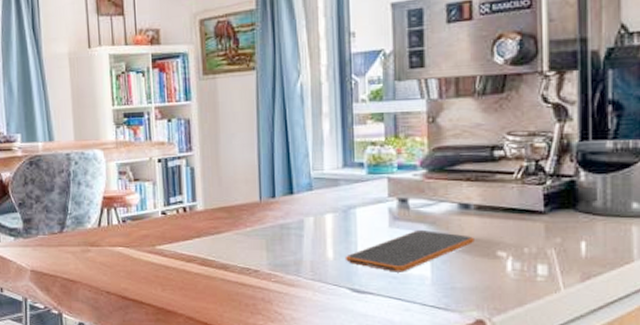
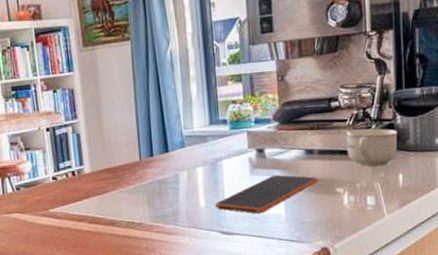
cup: none [512,184,580,230] -> present [346,128,398,167]

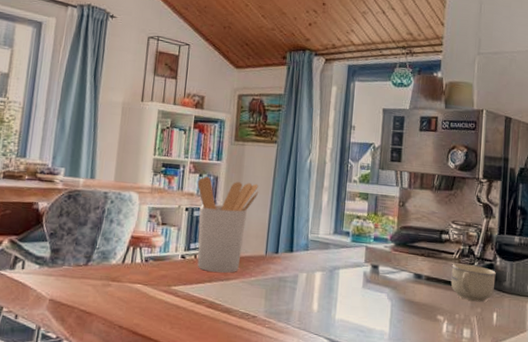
utensil holder: none [53,88,121,188] -> present [197,176,259,273]
smartphone: present [214,174,318,214] -> none [326,292,423,327]

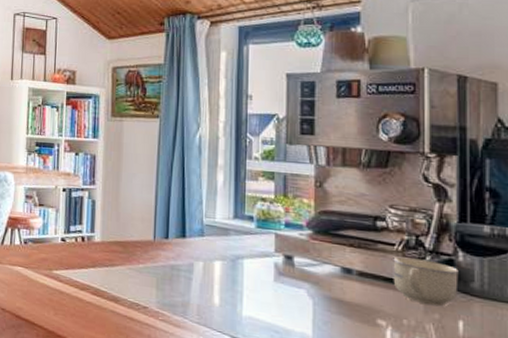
utensil holder: present [197,176,259,273] -> none [74,155,142,259]

